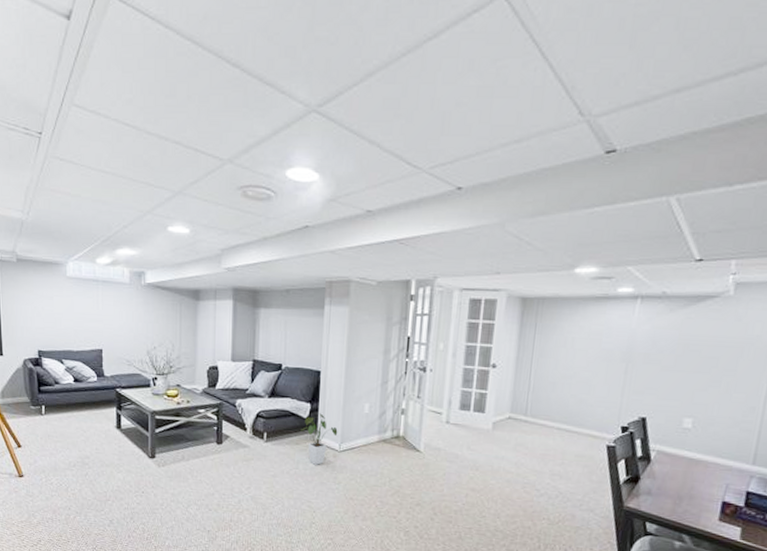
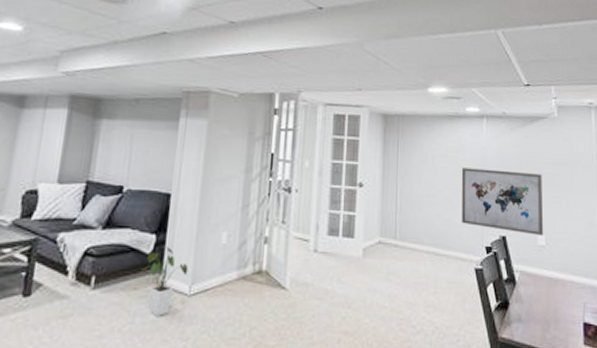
wall art: none [598,350,701,420] -> present [461,168,543,237]

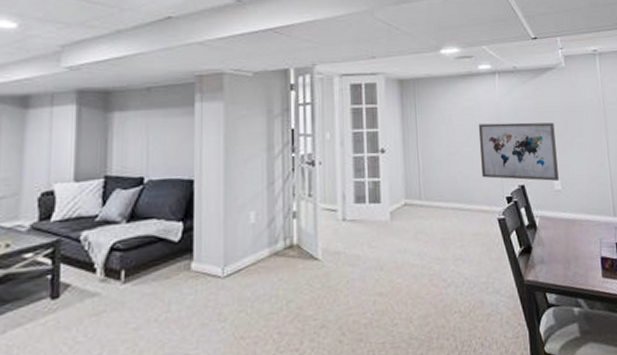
house plant: present [141,246,189,316] -> none [171,232,219,302]

